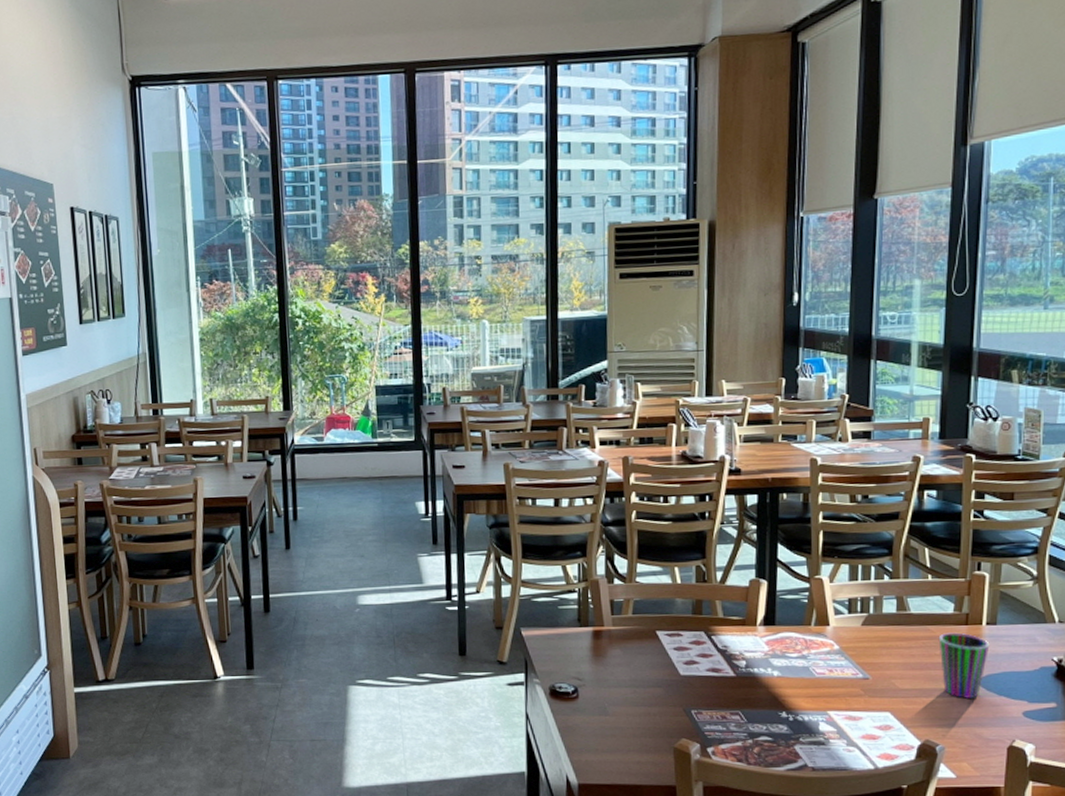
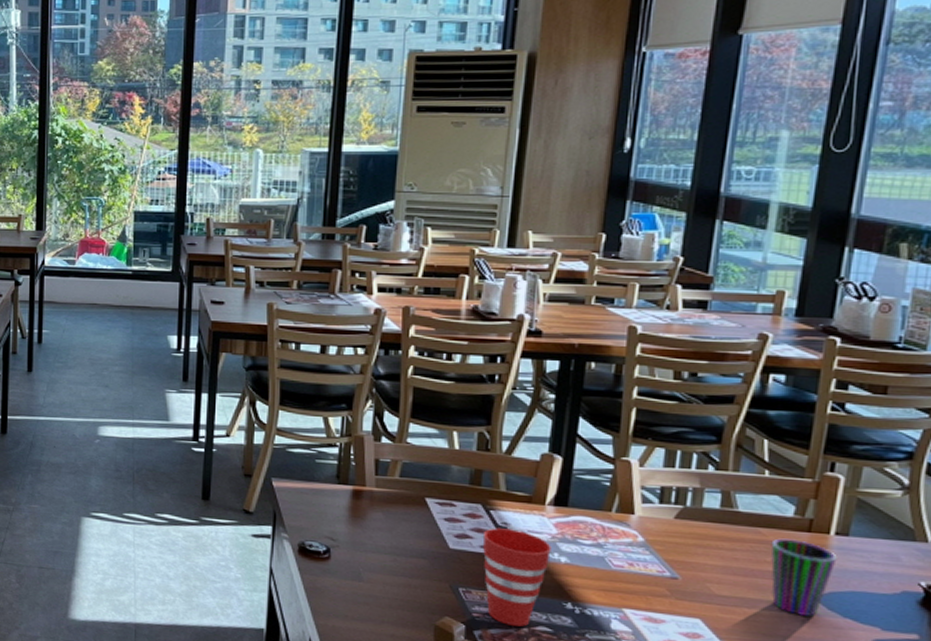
cup: none [708,651,765,739] -> present [483,528,552,627]

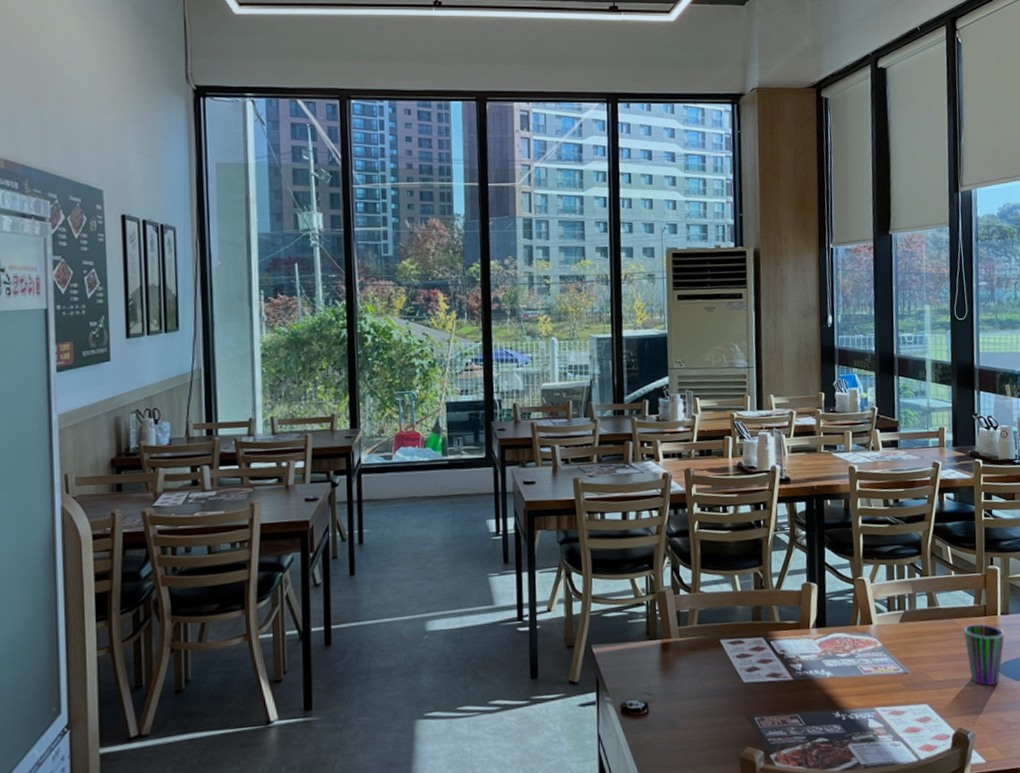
cup: present [483,528,552,627] -> none [768,654,819,743]

